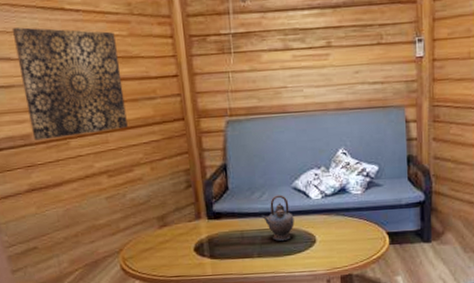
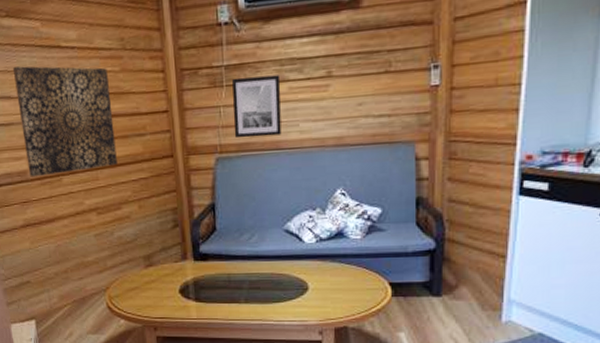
wall art: none [240,43,287,103] -> present [232,75,282,139]
teapot: present [260,195,294,241] -> none [249,237,285,286]

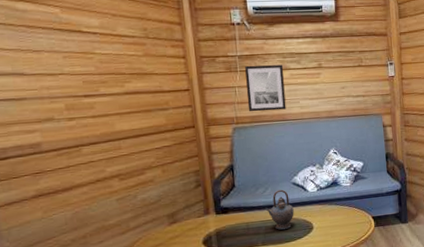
wall art: present [12,66,117,177] -> none [26,46,141,149]
teapot: none [249,237,285,286] -> present [264,189,294,230]

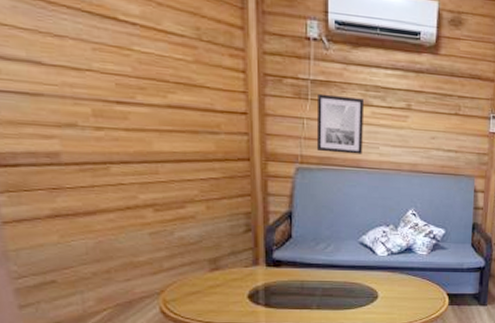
teapot: present [264,189,294,230] -> none [323,248,358,294]

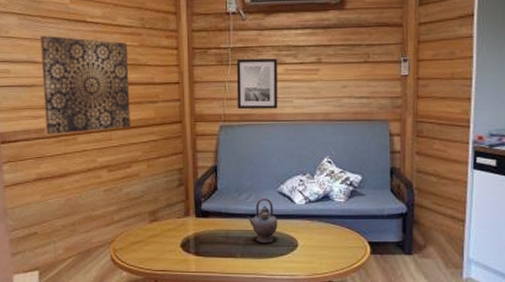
wall art: none [46,29,183,162] -> present [40,36,130,135]
teapot: none [323,248,358,294] -> present [246,198,278,243]

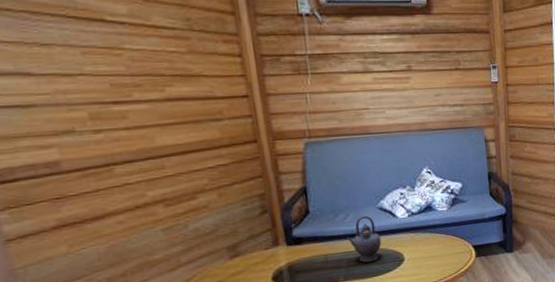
wall art: present [40,36,130,135] -> none [31,38,189,169]
wall art: present [236,58,278,110] -> none [317,66,370,124]

